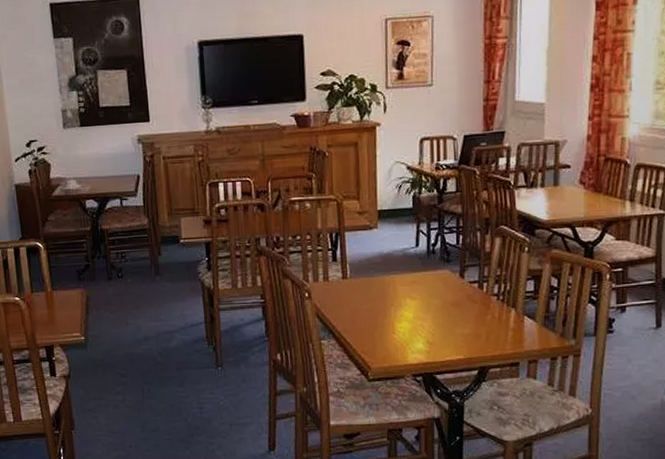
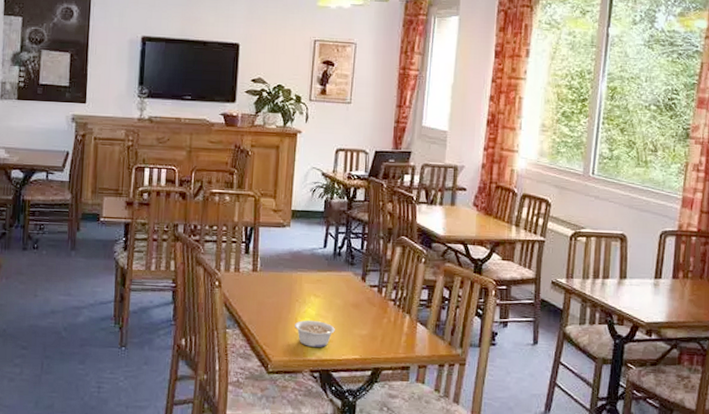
legume: none [392,324,435,351] -> present [295,320,335,347]

